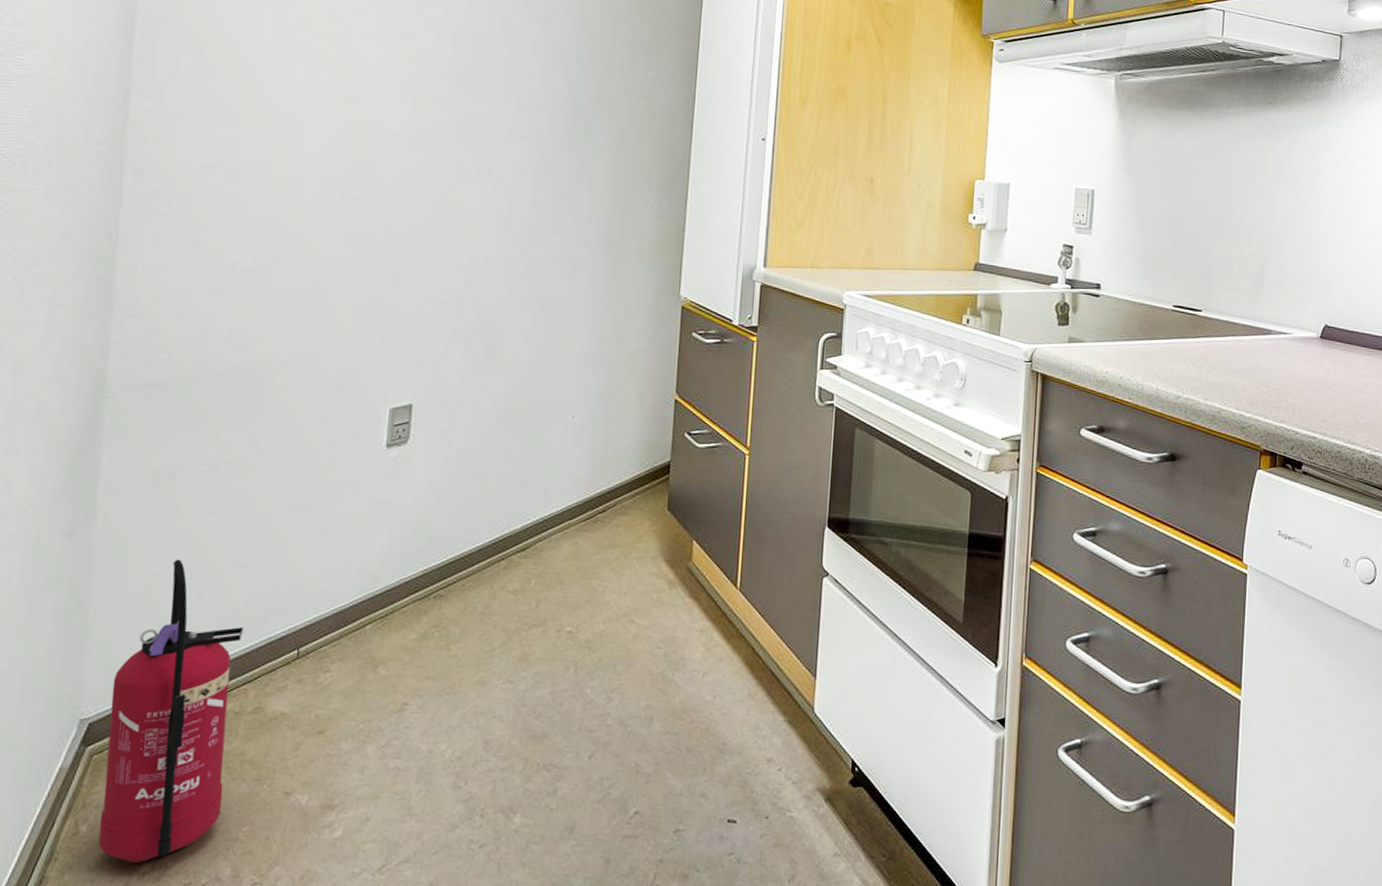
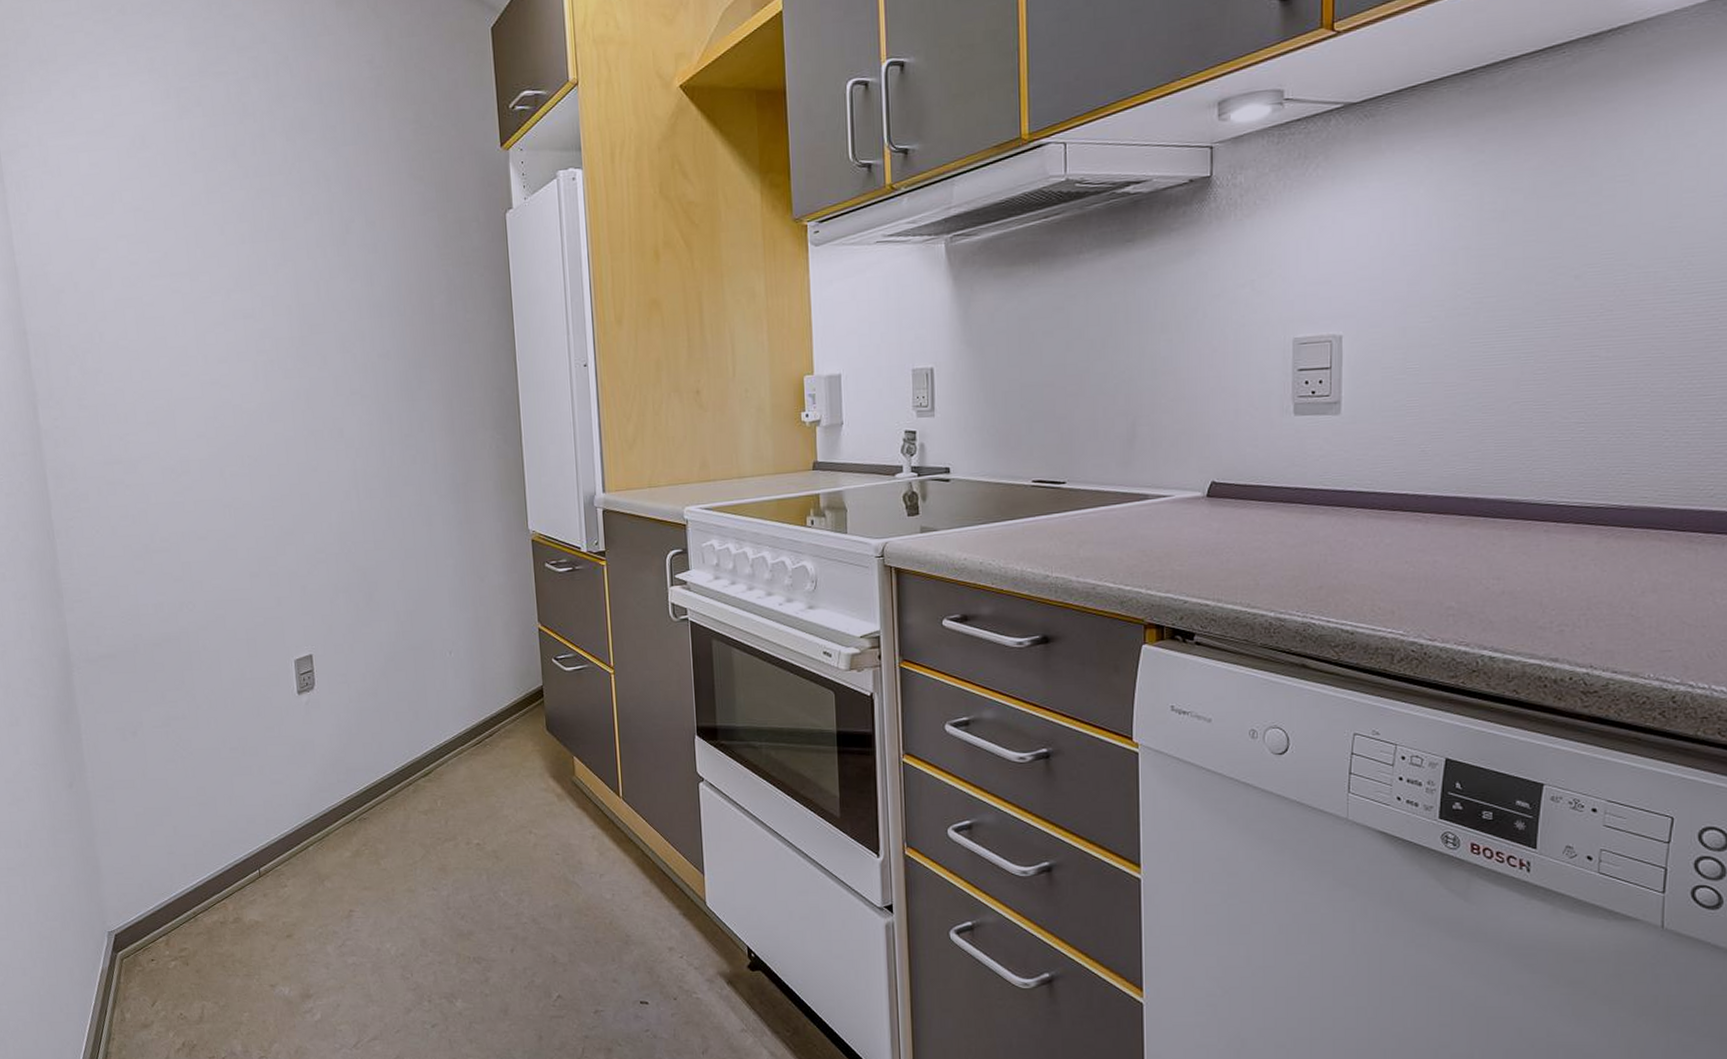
fire extinguisher: present [98,559,244,863] -> none [125,800,226,1041]

